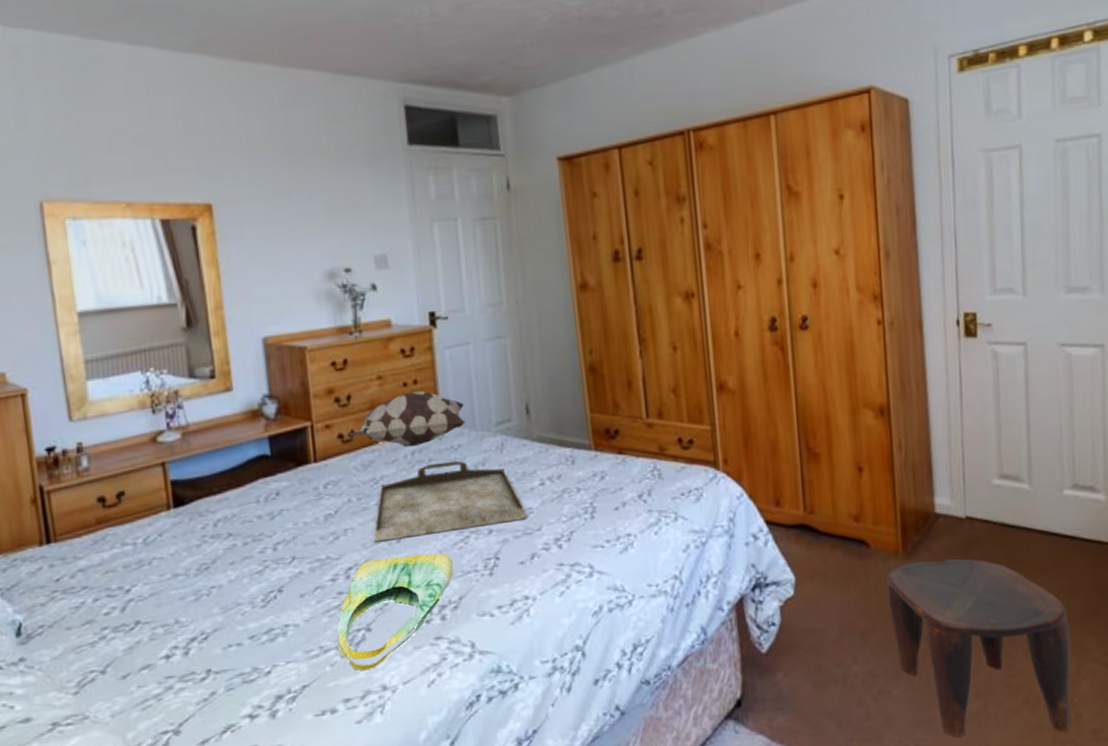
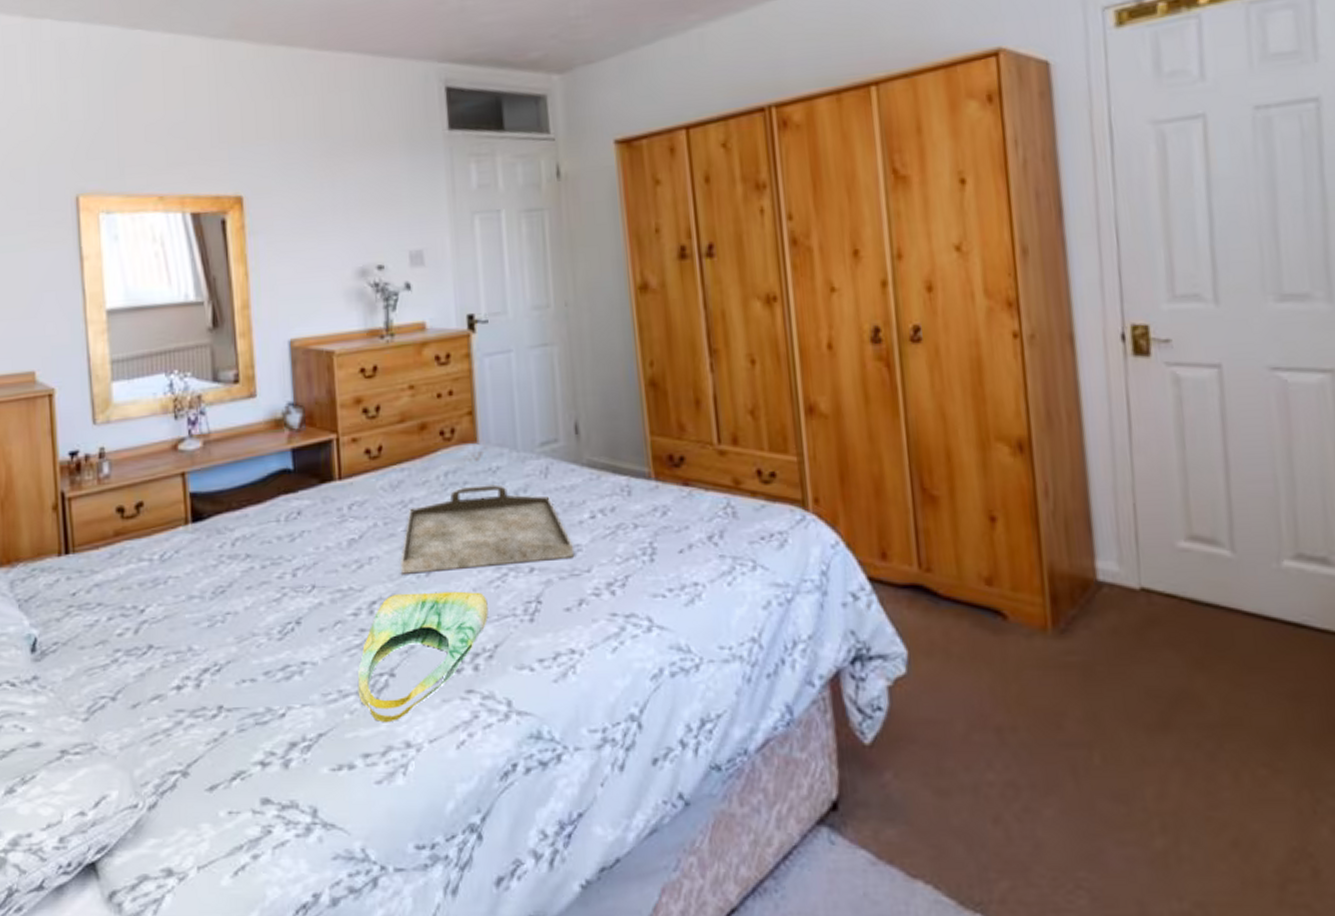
decorative pillow: present [347,391,465,447] -> none [374,404,505,467]
stool: present [886,559,1071,737] -> none [1030,642,1305,890]

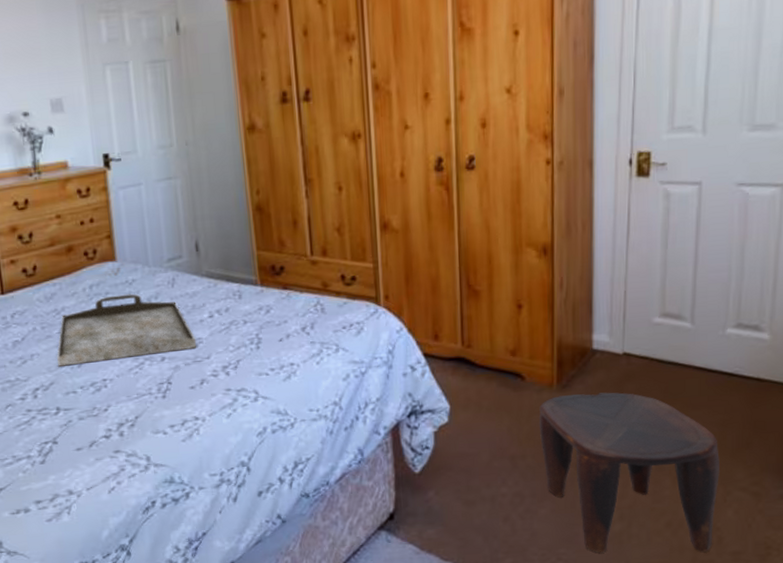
tote bag: present [357,591,488,723] -> none [27,377,130,478]
stool: none [1030,642,1305,890] -> present [538,392,720,553]

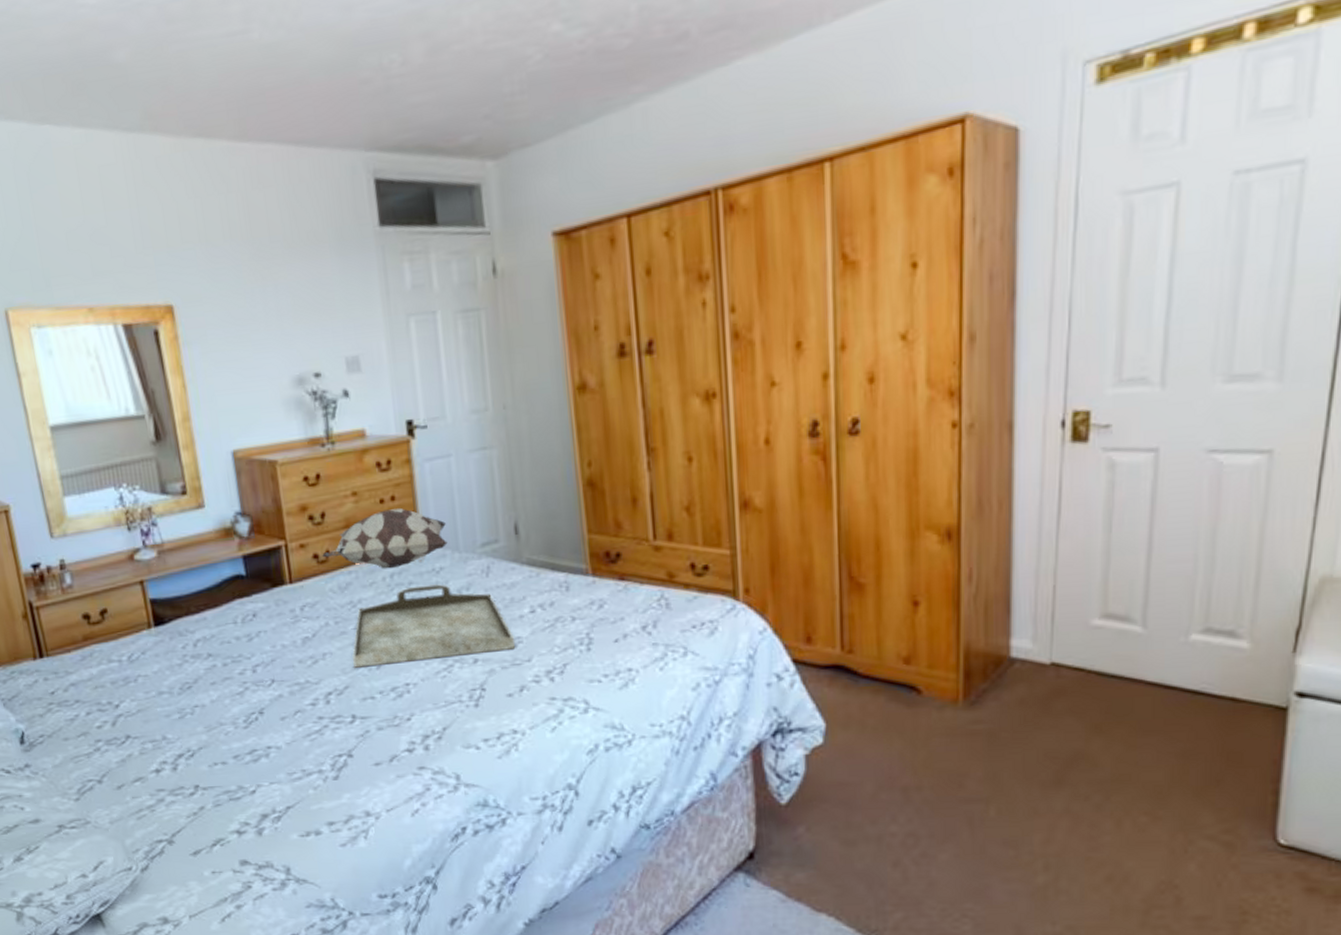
decorative pillow: none [30,229,139,281] -> present [322,508,448,569]
stool: present [538,392,720,553] -> none [939,711,1179,915]

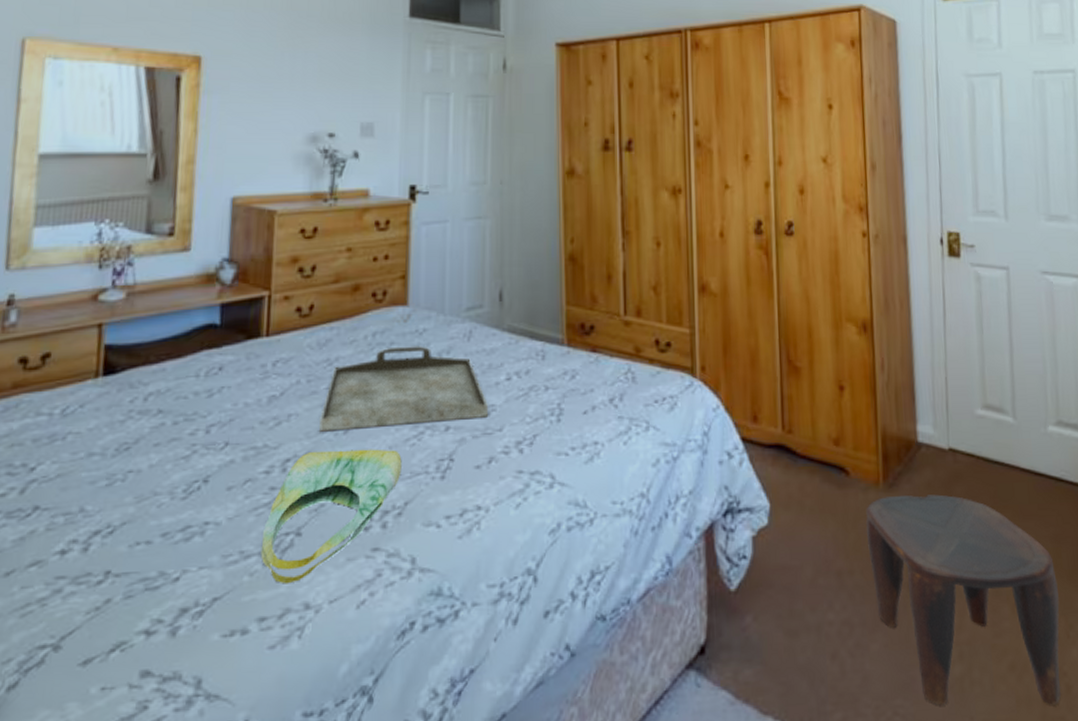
tote bag: none [319,681,436,796] -> present [260,449,402,584]
decorative pillow: present [322,508,448,569] -> none [306,268,435,327]
stool: none [939,711,1179,915] -> present [865,494,1061,706]

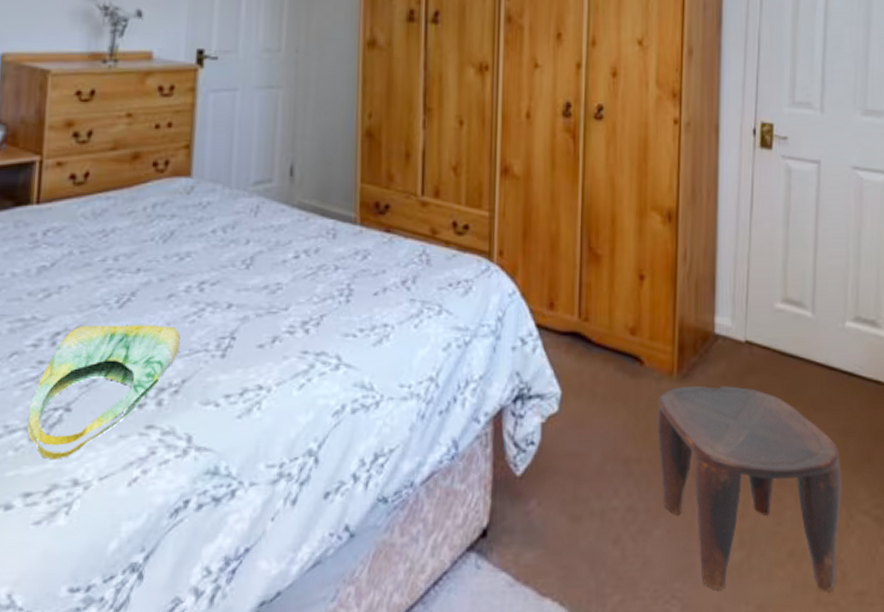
serving tray: present [319,346,488,432] -> none [93,219,274,305]

